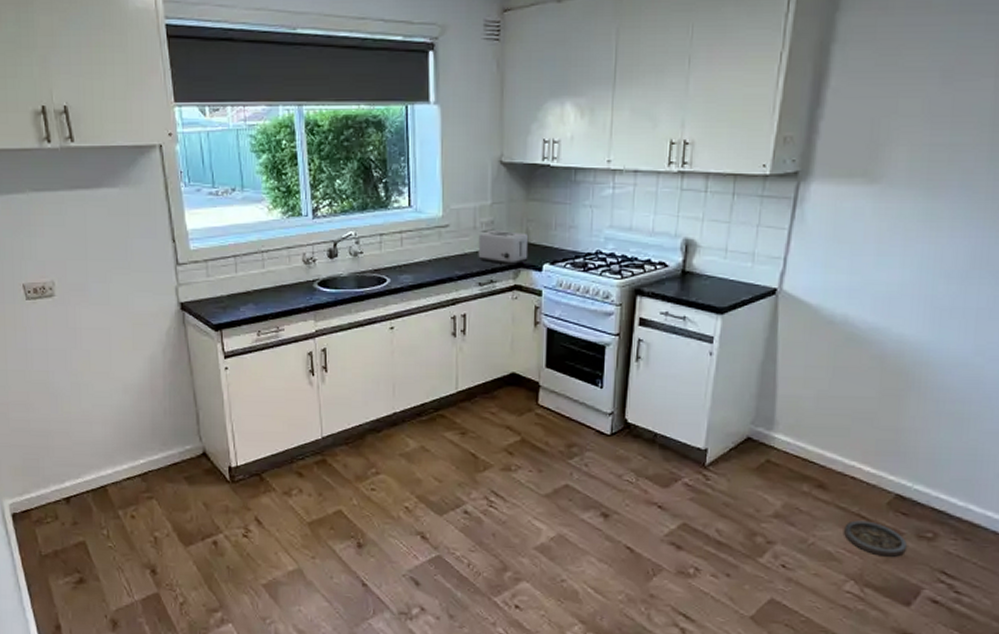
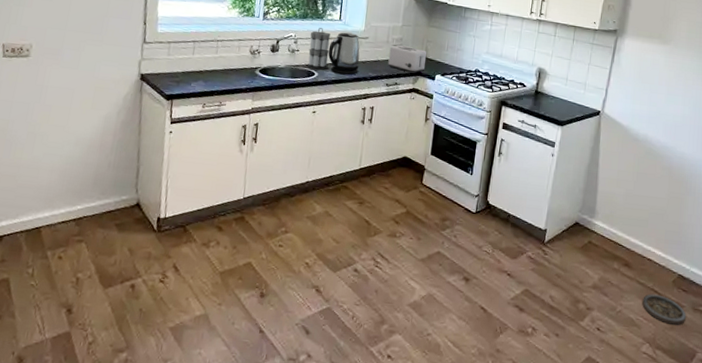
spice rack: none [374,218,402,276] -> present [306,27,330,71]
kettle: none [399,222,441,277] -> present [328,32,360,75]

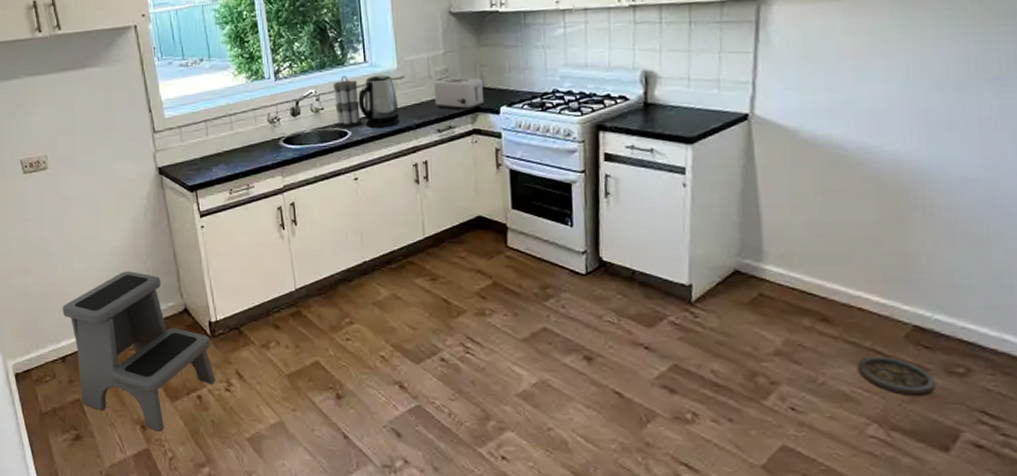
step stool: none [9,162,155,316] -> present [62,271,216,431]

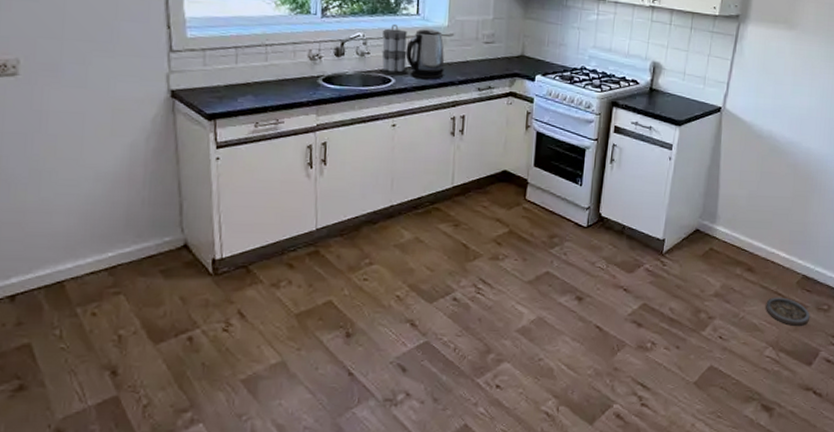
step stool: present [62,271,216,431] -> none [17,200,213,377]
toaster: present [434,77,484,111] -> none [479,41,524,74]

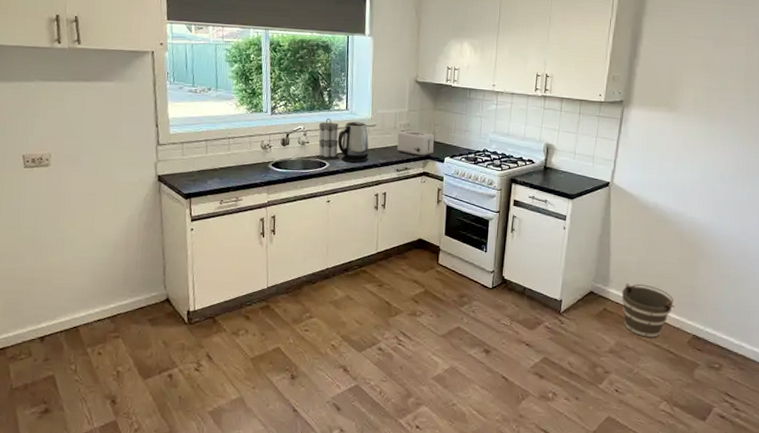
toaster: none [479,41,524,74] -> present [397,130,435,157]
bucket: none [729,220,785,279] -> present [621,283,675,338]
pet bowl: present [766,297,810,326] -> none [659,355,701,383]

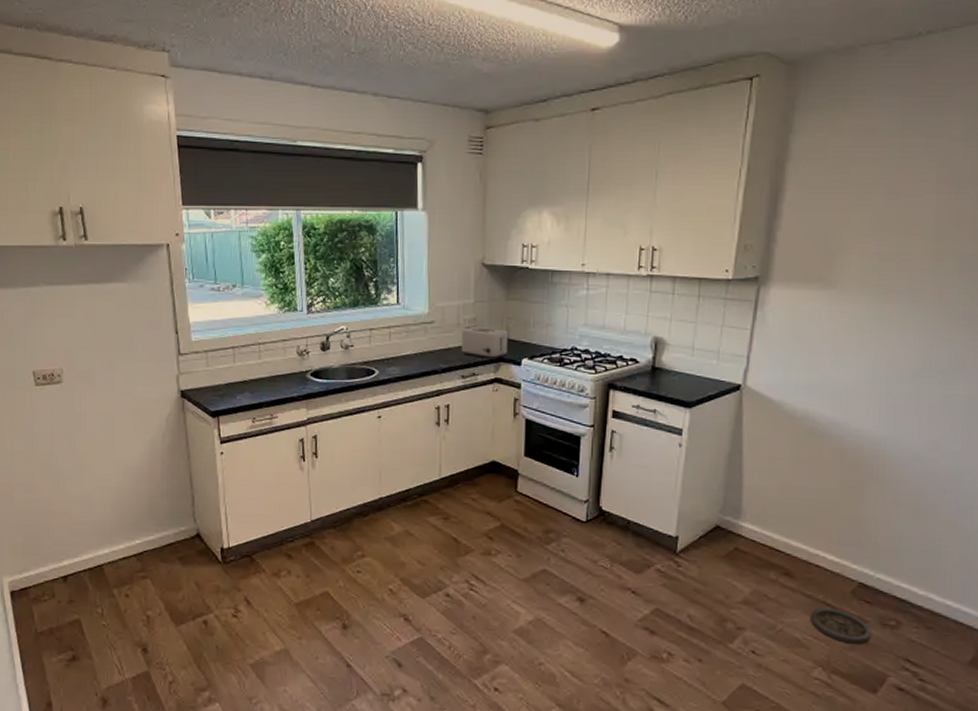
spice rack: present [317,118,339,161] -> none [364,314,390,368]
kettle: present [337,121,369,164] -> none [388,318,427,370]
bucket: present [621,283,675,338] -> none [758,515,833,585]
pet bowl: none [659,355,701,383] -> present [811,608,871,644]

